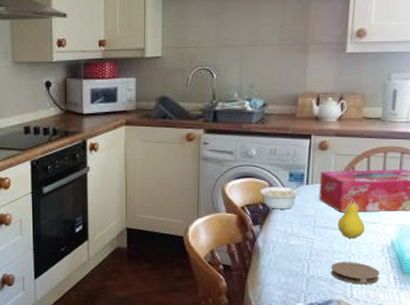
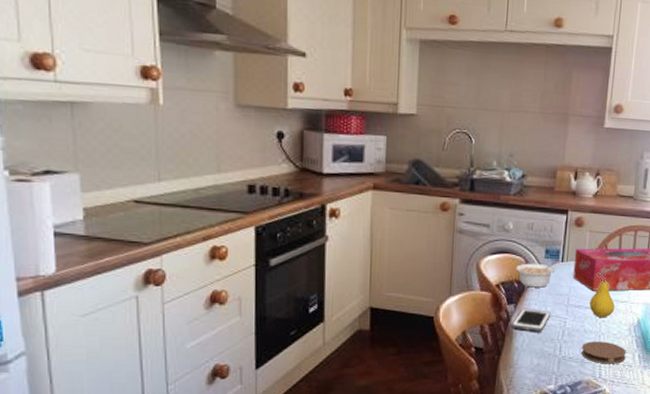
cell phone: none [258,229,297,251] -> present [512,308,550,332]

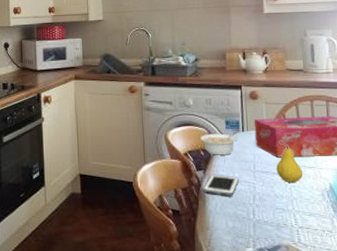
coaster: present [582,341,626,364] -> none [276,206,324,229]

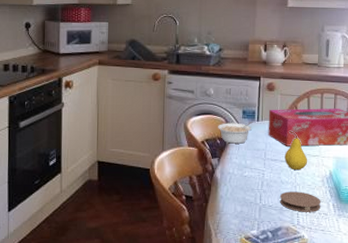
cell phone: present [203,174,239,196] -> none [217,161,250,182]
coaster: none [276,206,324,229] -> present [280,191,321,212]

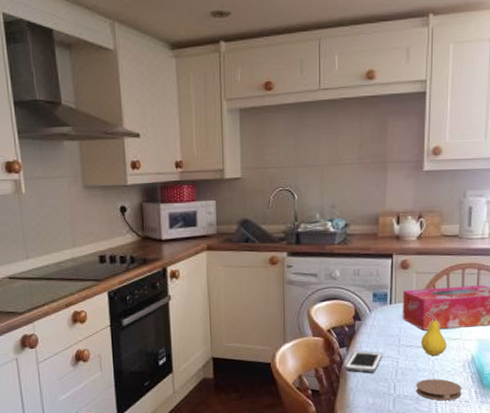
cell phone: none [217,161,250,182] -> present [346,350,382,373]
legume: present [218,122,253,144] -> none [346,305,385,331]

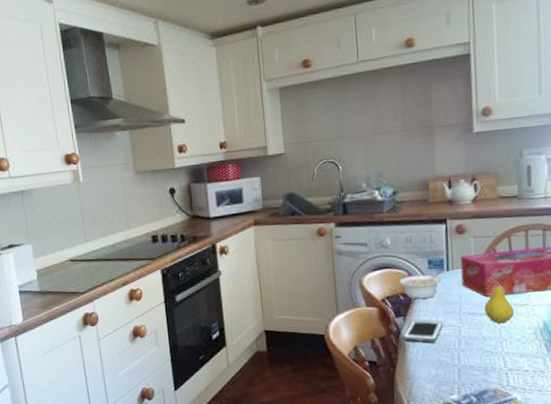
legume: none [346,305,385,331] -> present [399,272,442,299]
coaster: present [417,379,462,401] -> none [483,347,535,371]

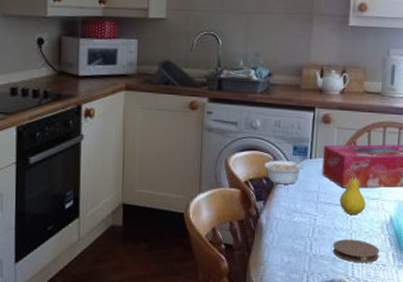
cell phone: present [403,319,443,343] -> none [261,205,300,229]
coaster: none [483,347,535,371] -> present [333,239,379,263]

